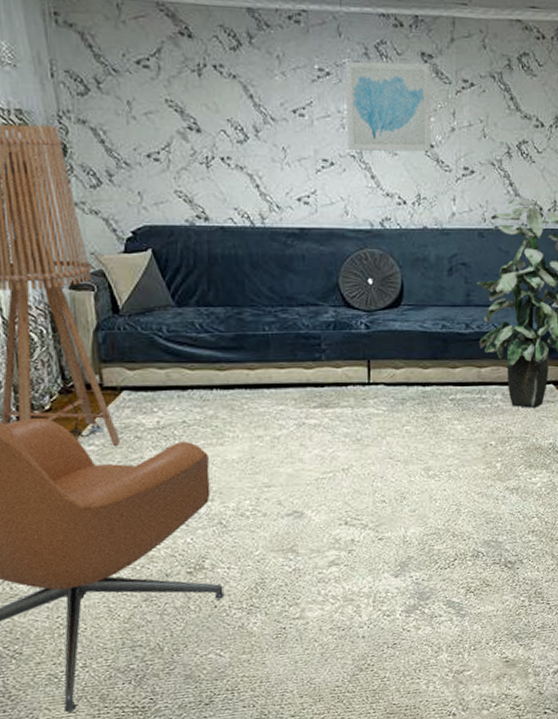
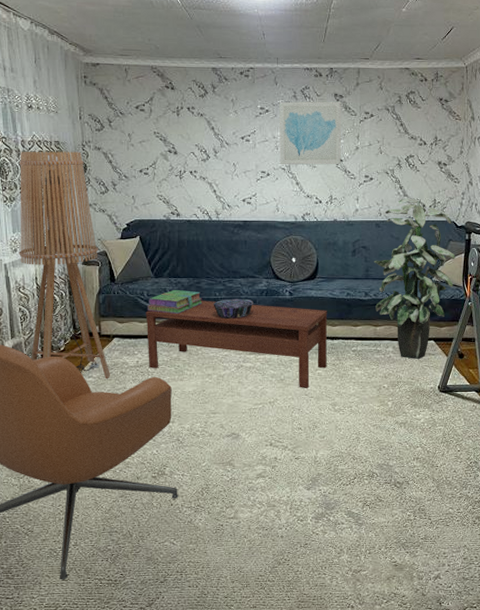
coffee table: none [166,337,417,450] -> present [145,300,328,388]
stack of books: none [169,322,247,356] -> present [148,289,203,314]
decorative bowl: none [261,334,317,361] -> present [213,299,254,319]

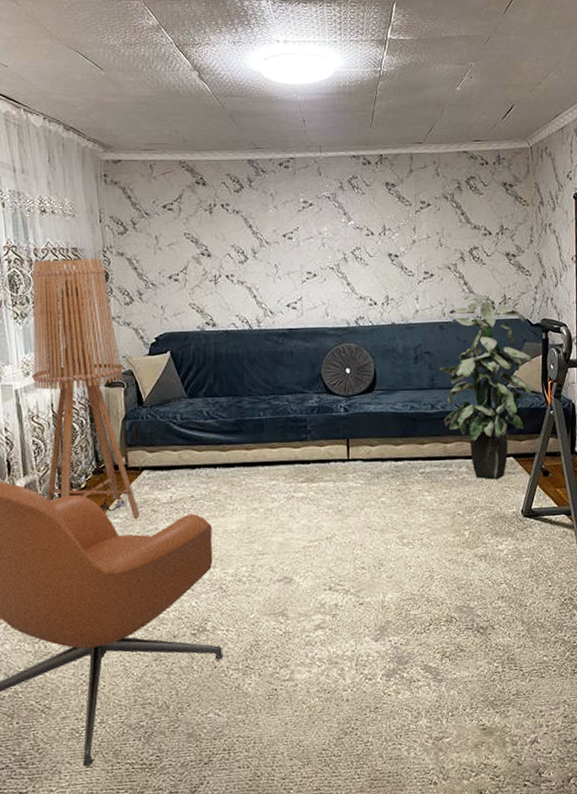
coffee table: present [145,300,328,388] -> none [179,421,391,520]
stack of books: present [148,289,203,314] -> none [181,410,245,439]
decorative bowl: present [213,299,254,319] -> none [257,418,304,442]
wall art: present [279,101,342,165] -> none [324,191,396,264]

